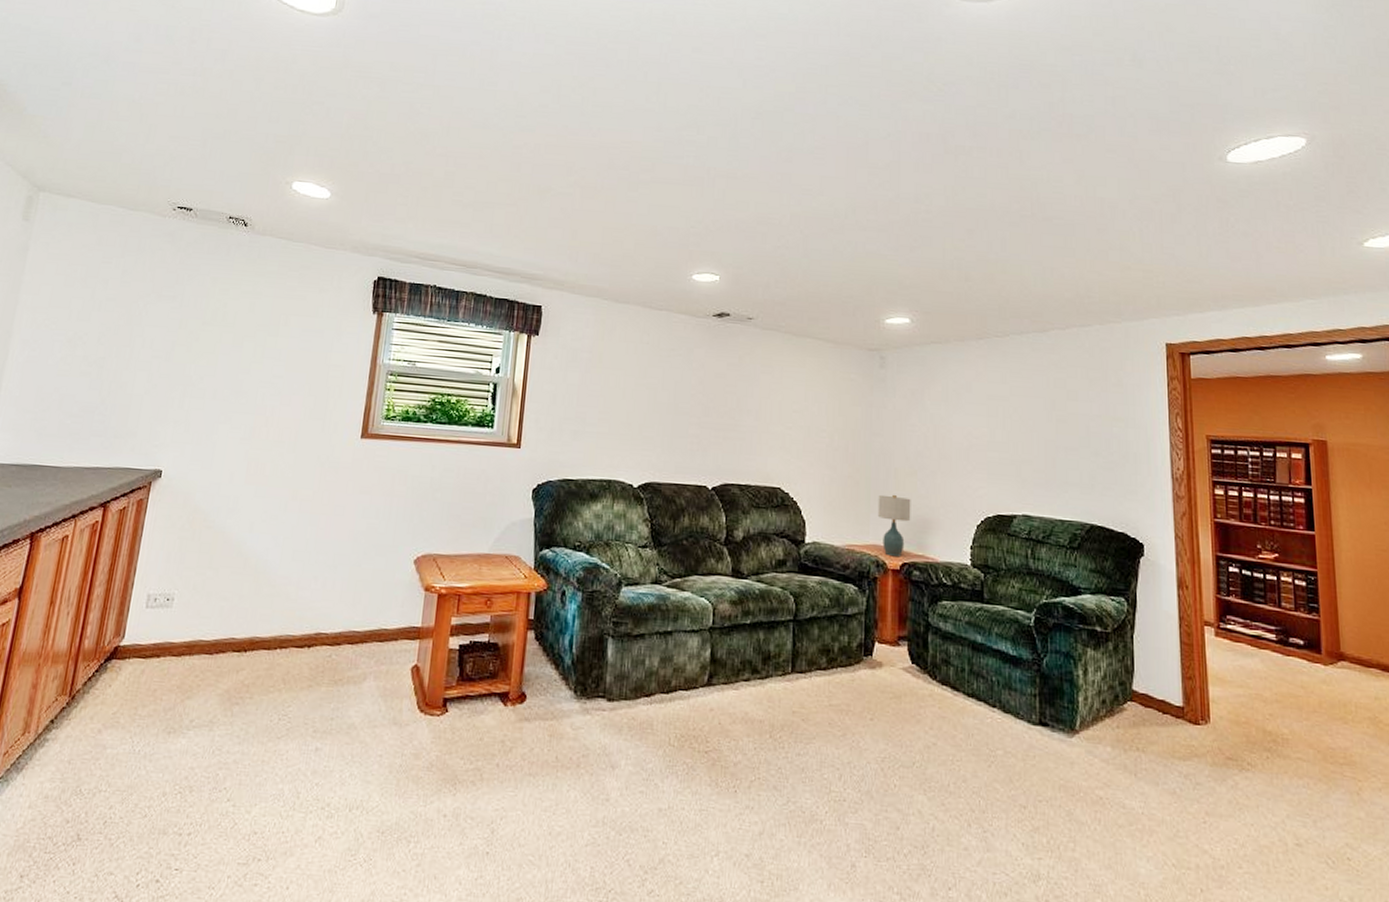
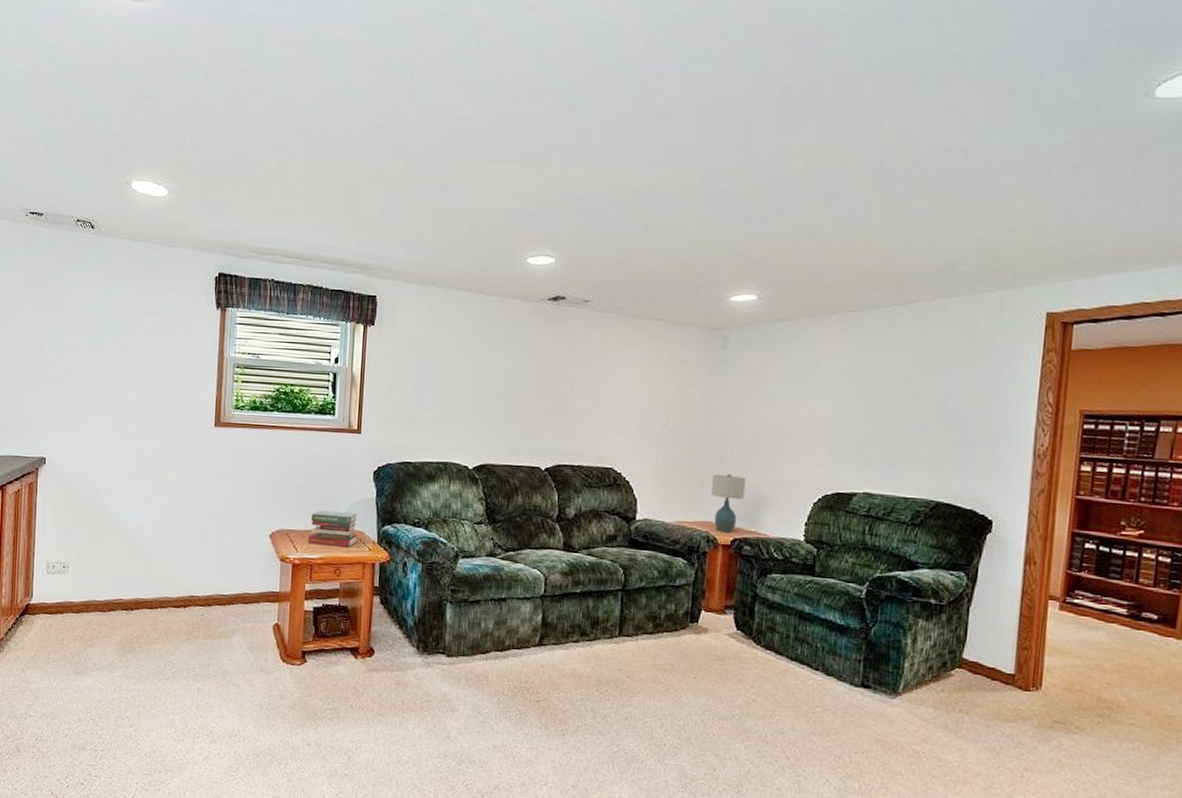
books: none [457,532,513,575] -> present [308,510,357,548]

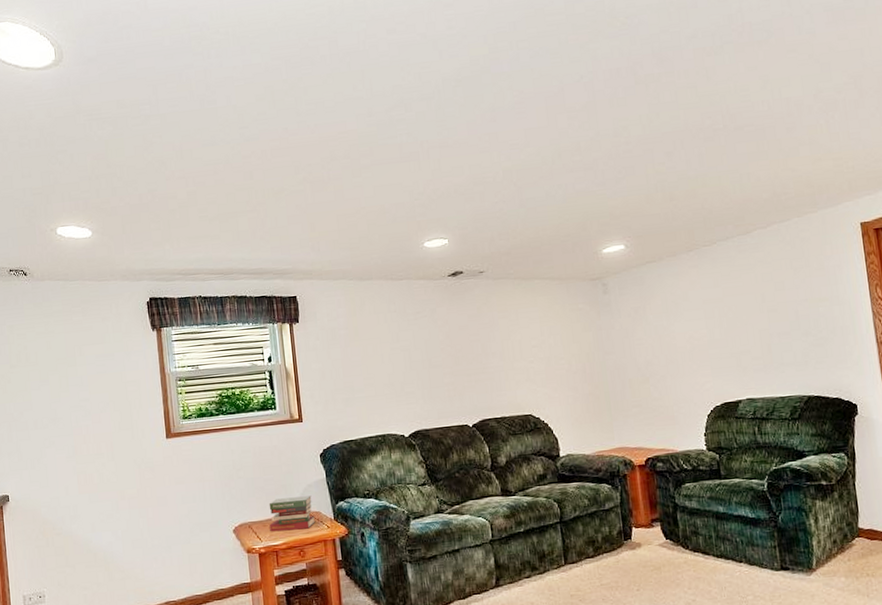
table lamp: present [710,473,746,533] -> none [617,401,649,455]

